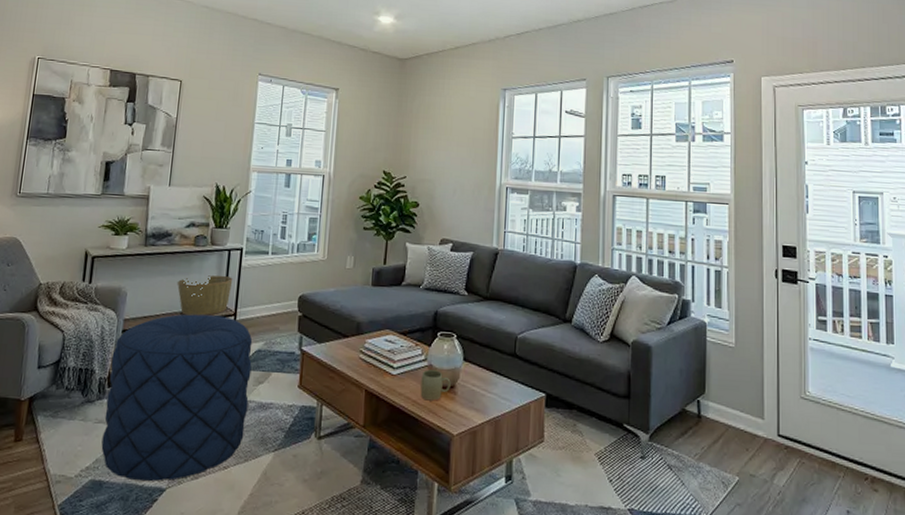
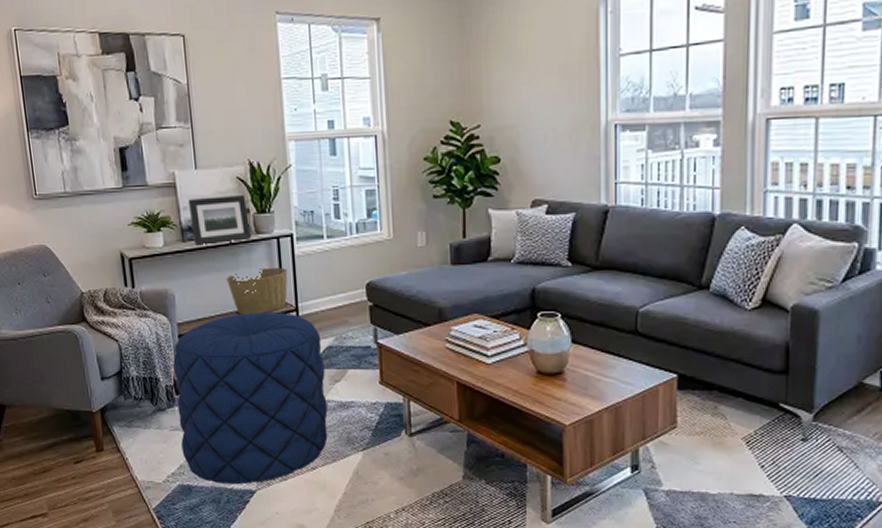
picture frame: none [155,210,208,251] -> present [188,194,252,245]
mug: present [420,370,451,401] -> none [522,356,558,390]

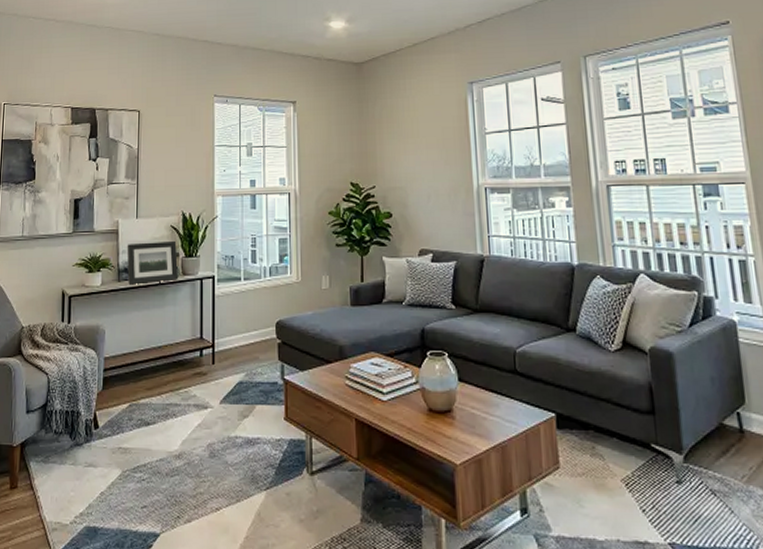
pouf: present [173,312,328,484] -> none [93,348,235,526]
basket: present [227,268,288,314] -> none [153,307,208,350]

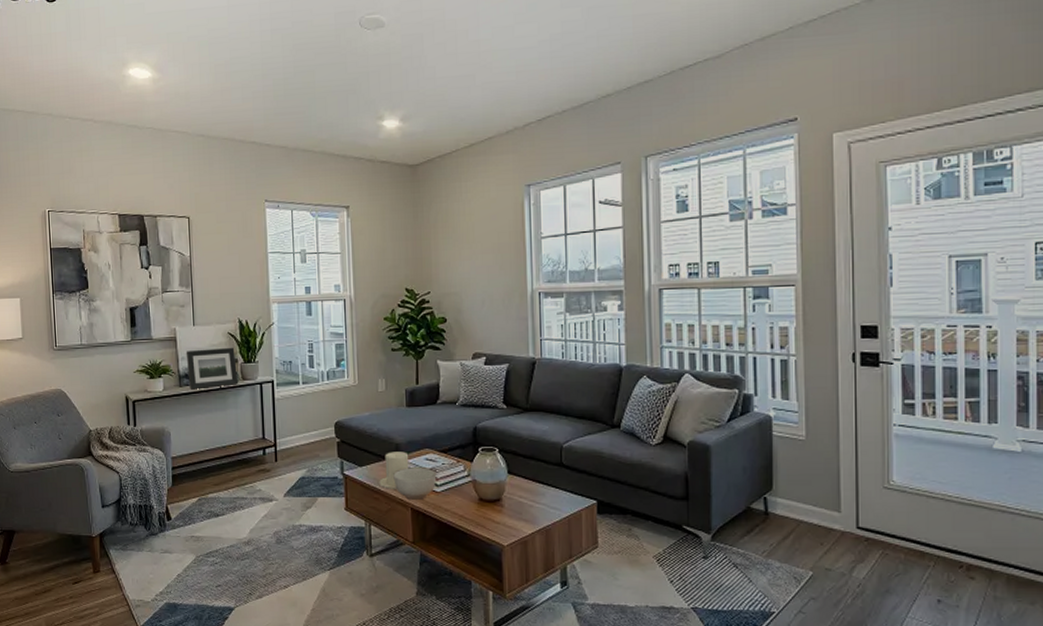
candle: none [321,355,354,397] -> present [379,451,409,489]
bowl: none [337,373,383,409] -> present [393,467,437,500]

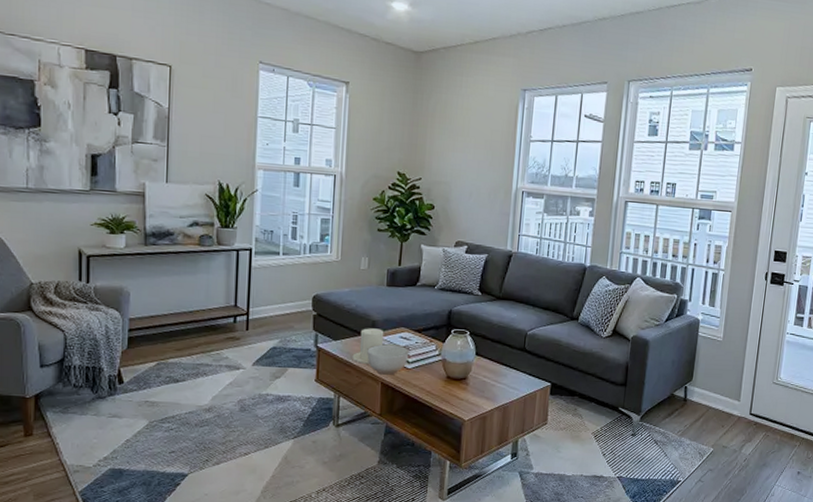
picture frame: present [186,347,239,390] -> none [155,208,213,250]

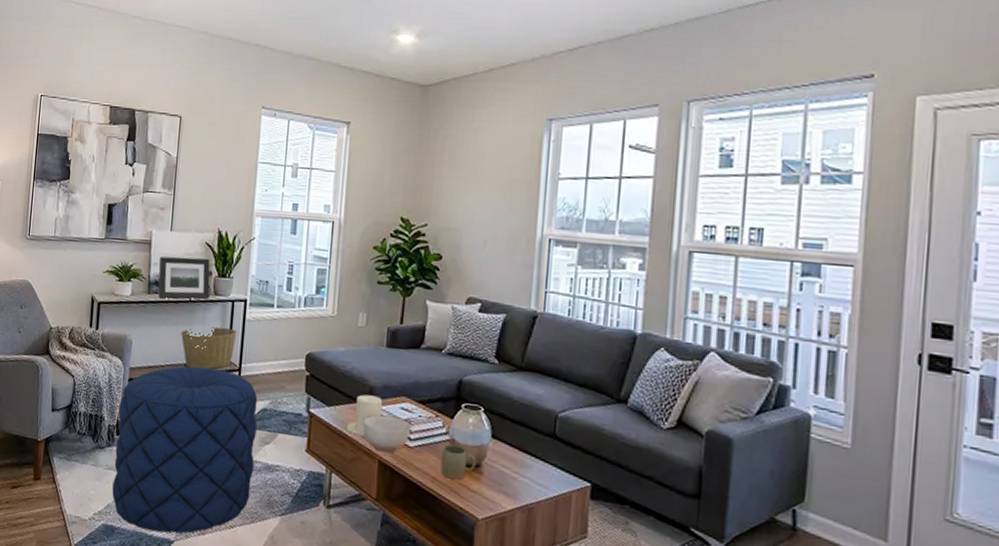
pouf: none [118,313,268,468] -> present [112,366,258,533]
picture frame: none [155,208,213,250] -> present [158,256,211,299]
basket: none [184,275,243,316] -> present [181,327,237,370]
mug: none [434,363,463,391] -> present [440,444,476,480]

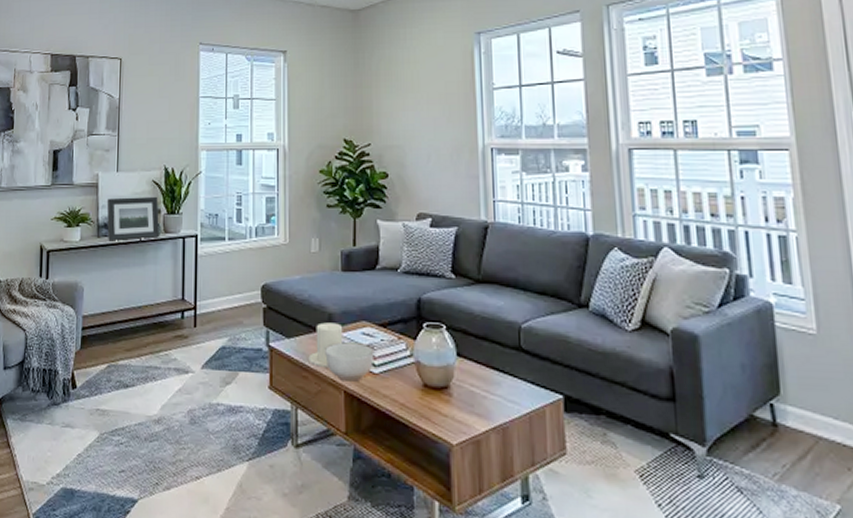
pouf: present [112,366,258,533] -> none [70,308,217,491]
basket: present [181,327,237,370] -> none [133,266,190,311]
mug: present [440,444,476,480] -> none [408,367,444,404]

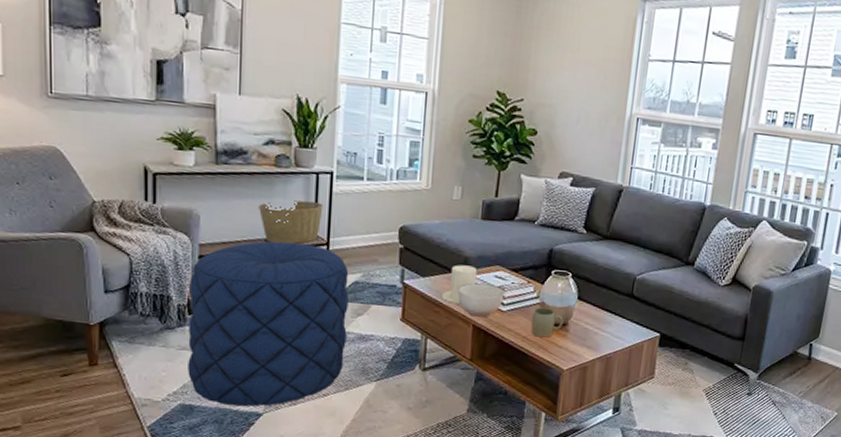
pouf: none [70,308,217,491] -> present [188,241,349,407]
picture frame: present [107,196,160,241] -> none [226,123,291,171]
basket: none [133,266,190,311] -> present [259,200,324,244]
mug: none [408,367,444,404] -> present [531,307,563,338]

